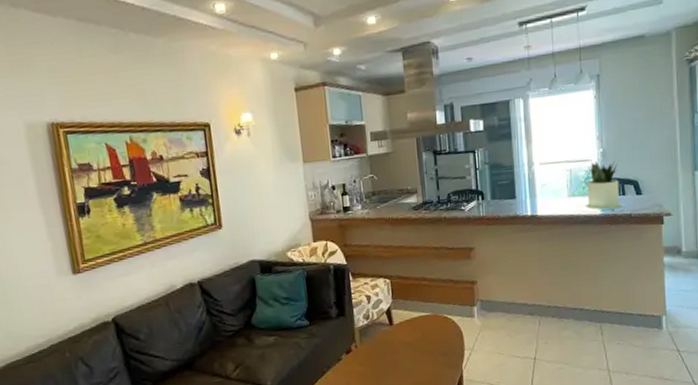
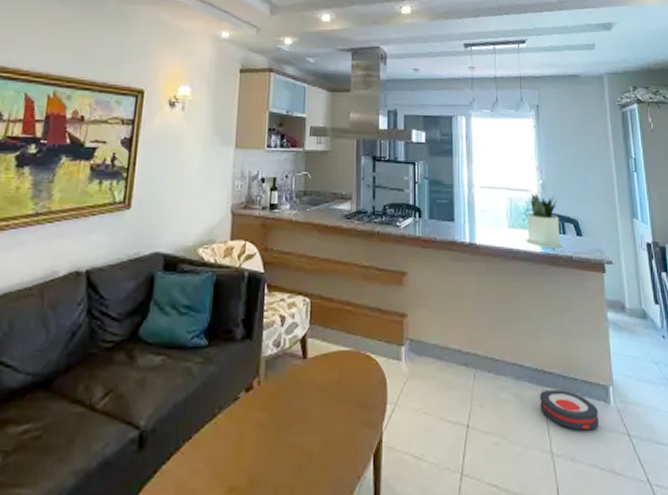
robot vacuum: none [598,323,652,352] -> present [540,389,600,431]

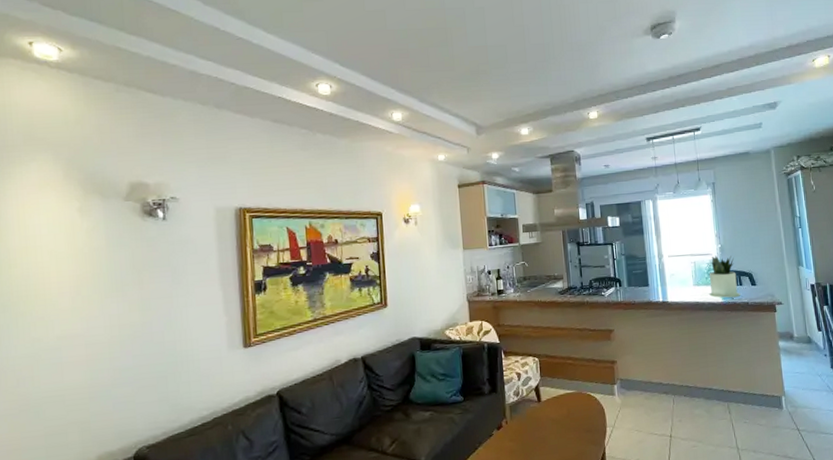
robot vacuum: present [540,389,600,431] -> none [726,403,775,431]

